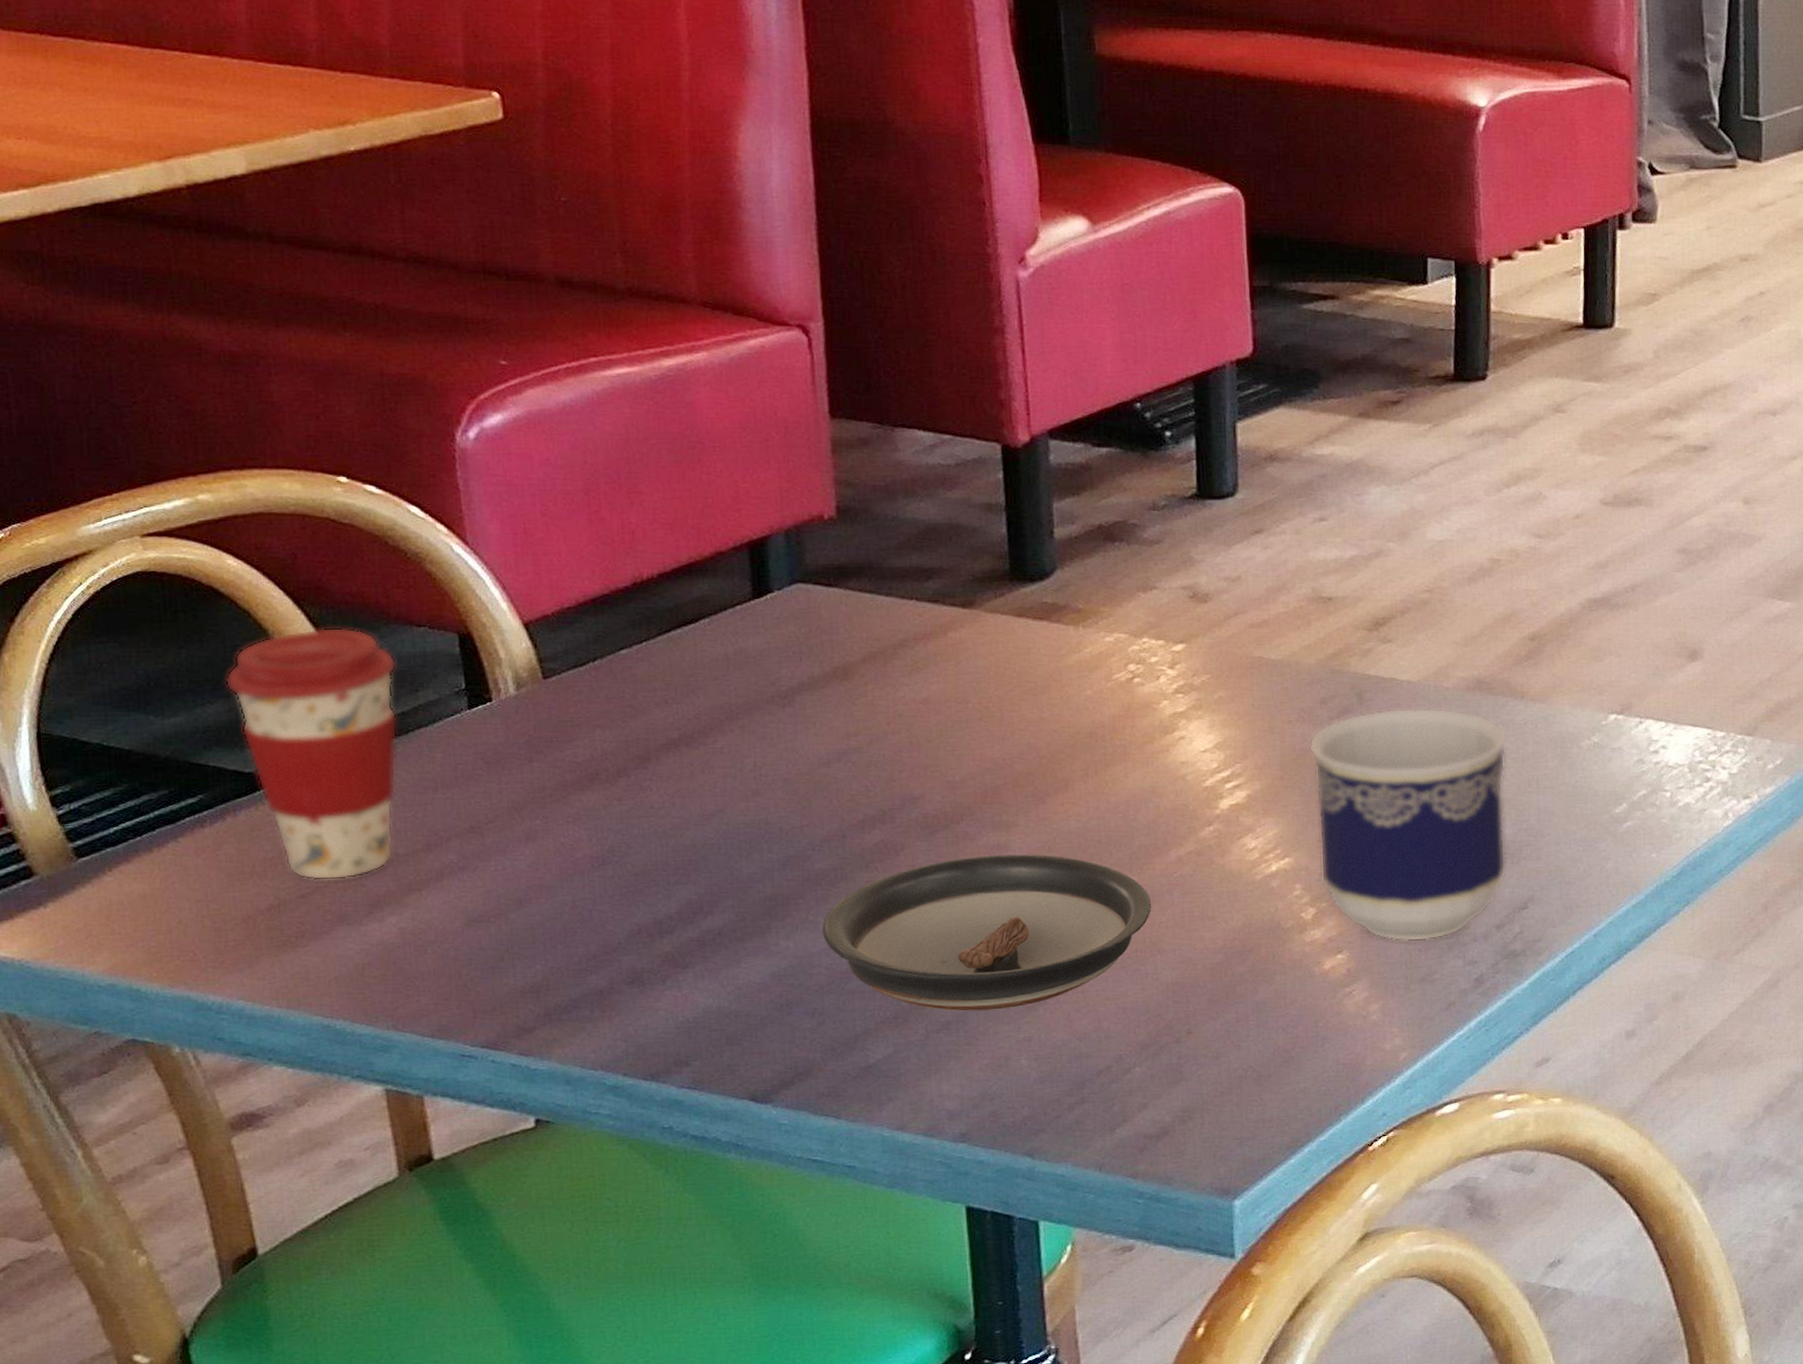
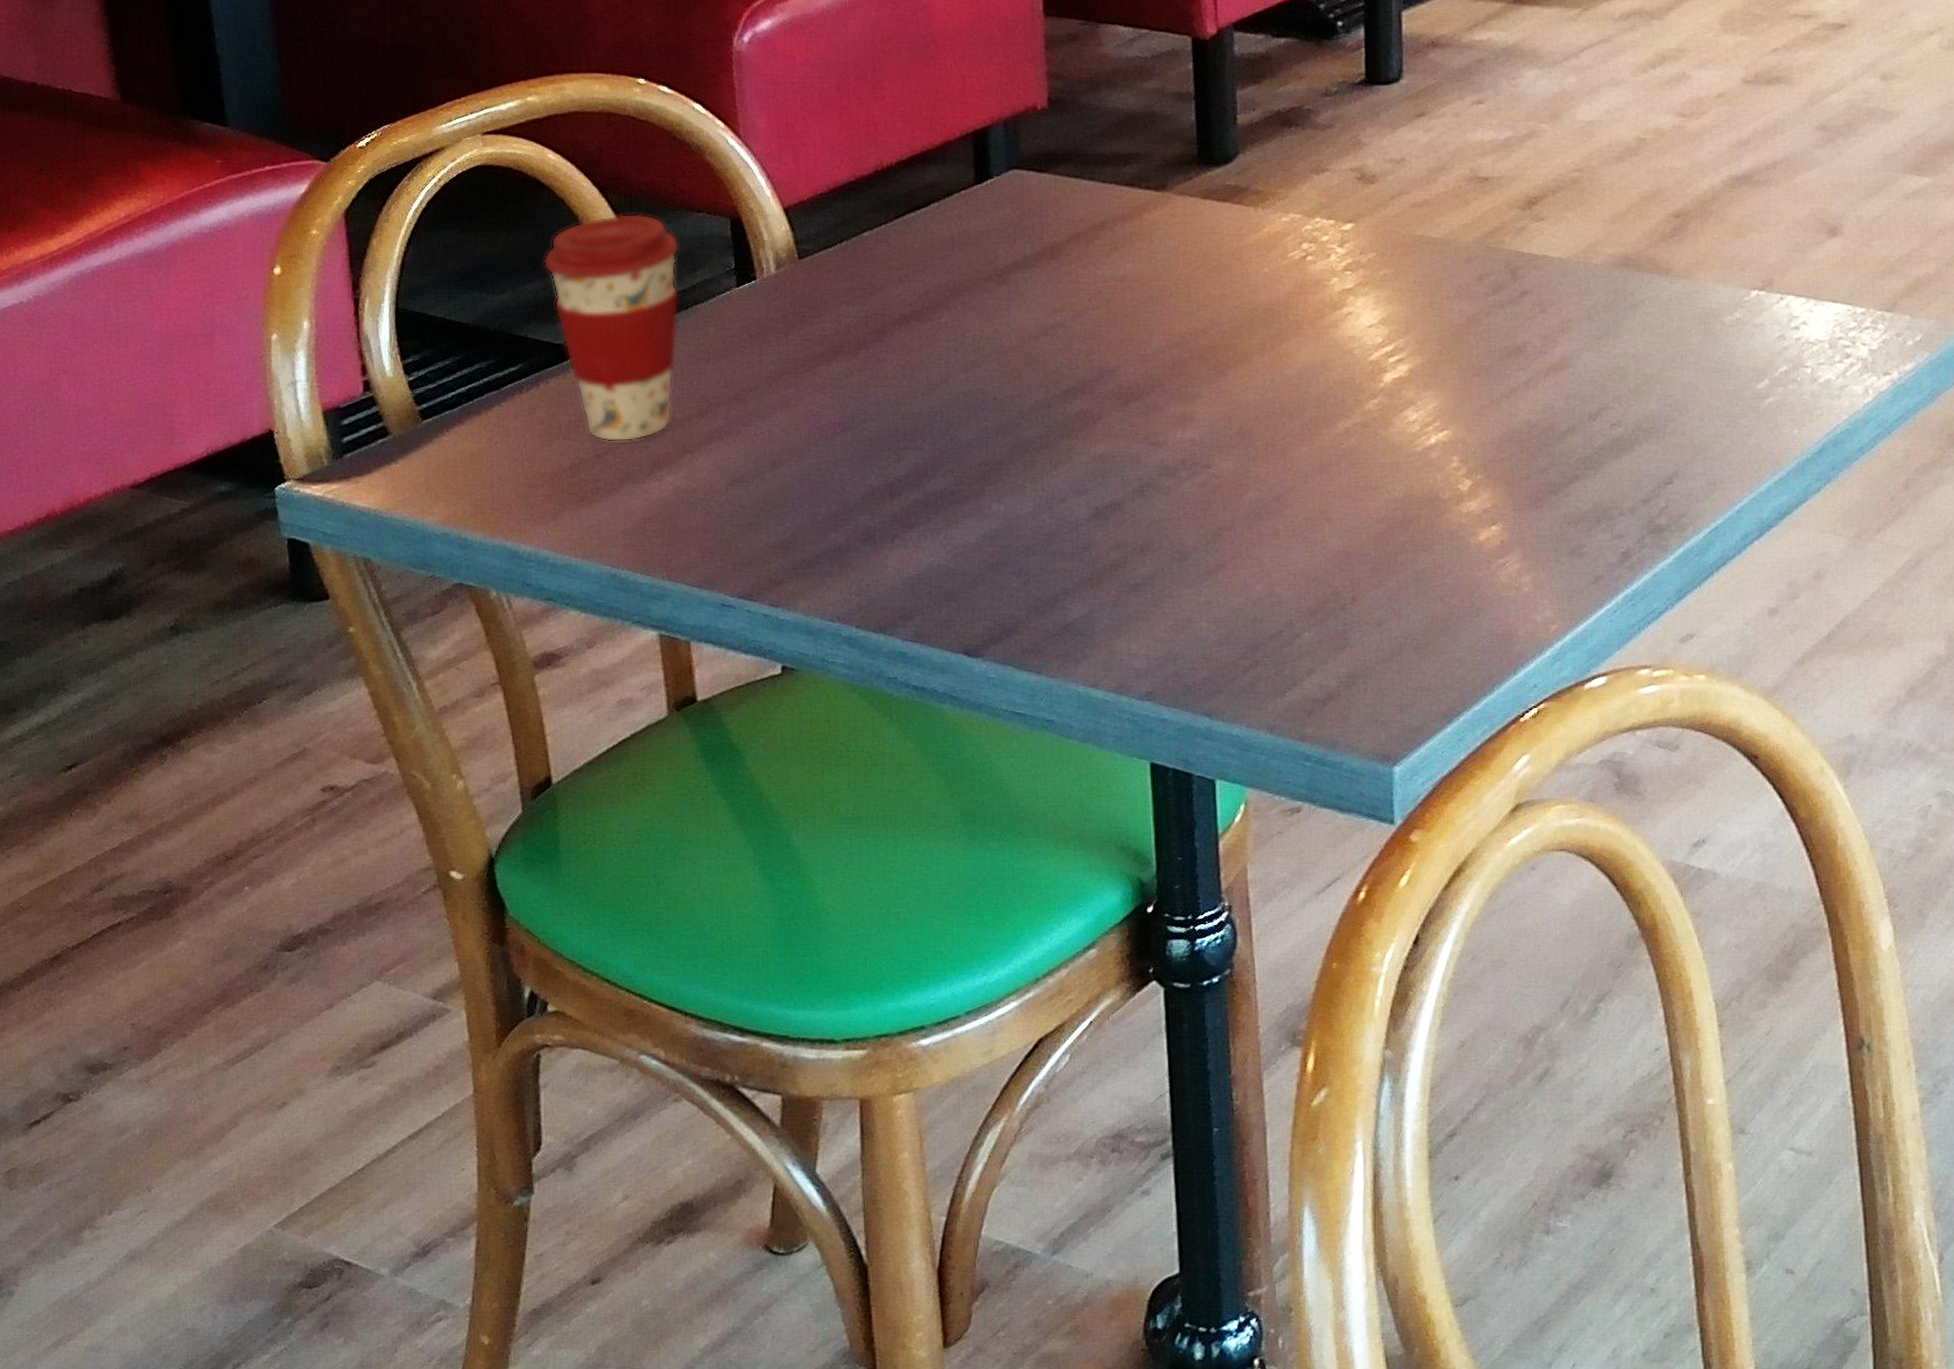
saucer: present [822,854,1152,1011] -> none [1029,424,1321,574]
cup: present [1308,707,1507,942] -> none [1465,284,1653,515]

